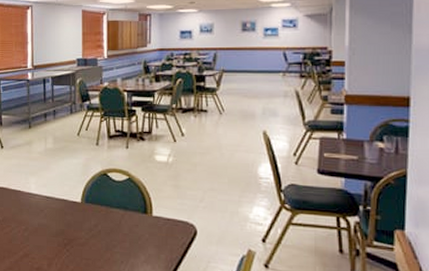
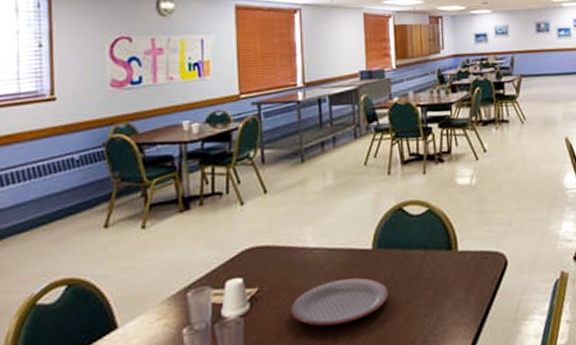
plate: none [18,221,92,255] -> present [291,277,388,326]

